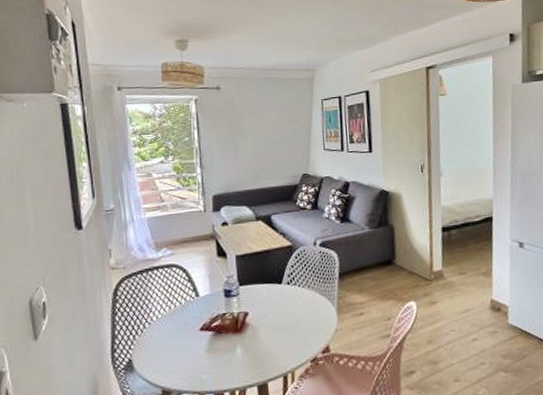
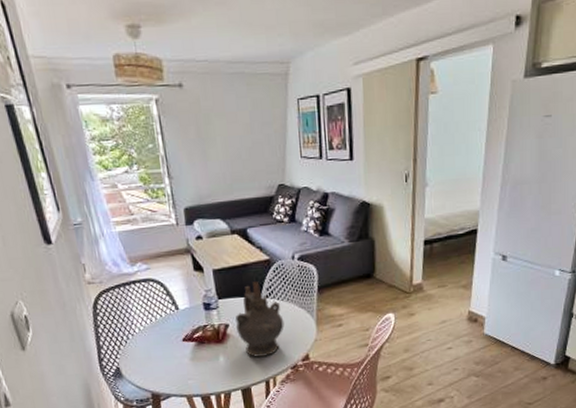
ceremonial vessel: none [256,268,305,349] -> present [235,281,284,357]

